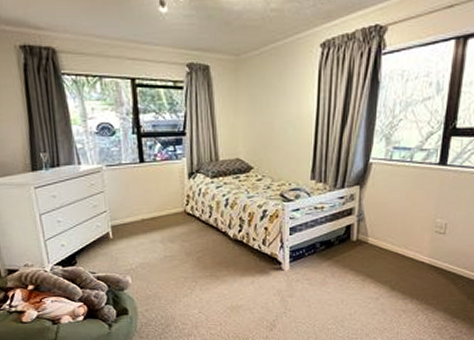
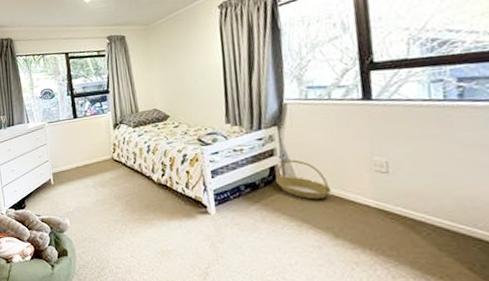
basket: none [349,219,396,257] -> present [275,159,332,200]

